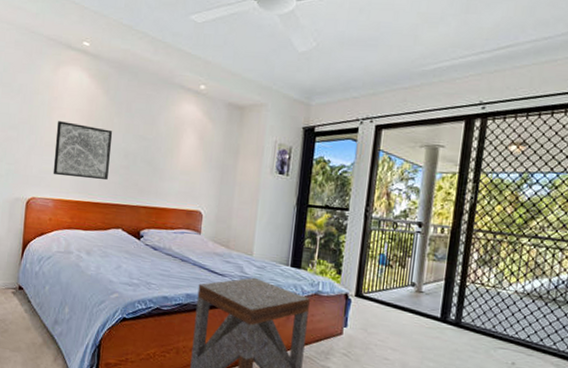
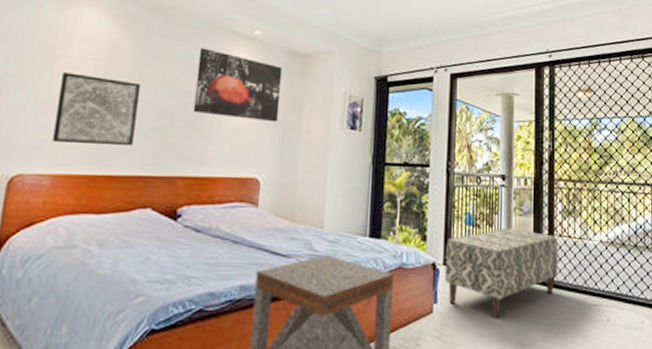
wall art: none [151,101,223,166] -> present [193,48,283,123]
bench: none [355,270,470,348] -> present [444,228,559,319]

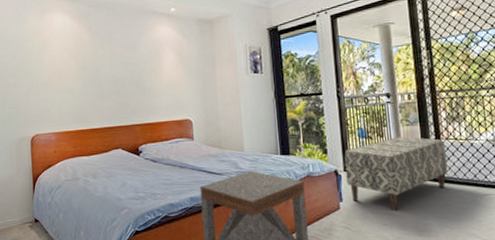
wall art: present [51,73,142,147] -> none [48,61,102,111]
wall art: present [193,48,283,123] -> none [134,28,198,77]

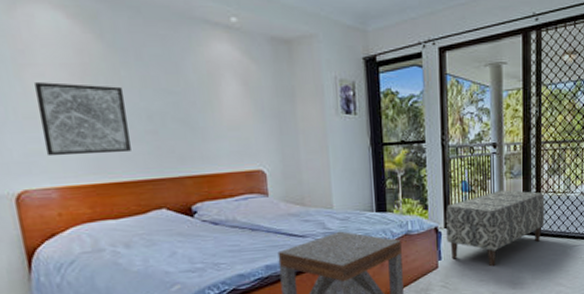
wall art: none [48,61,102,111] -> present [34,82,131,157]

